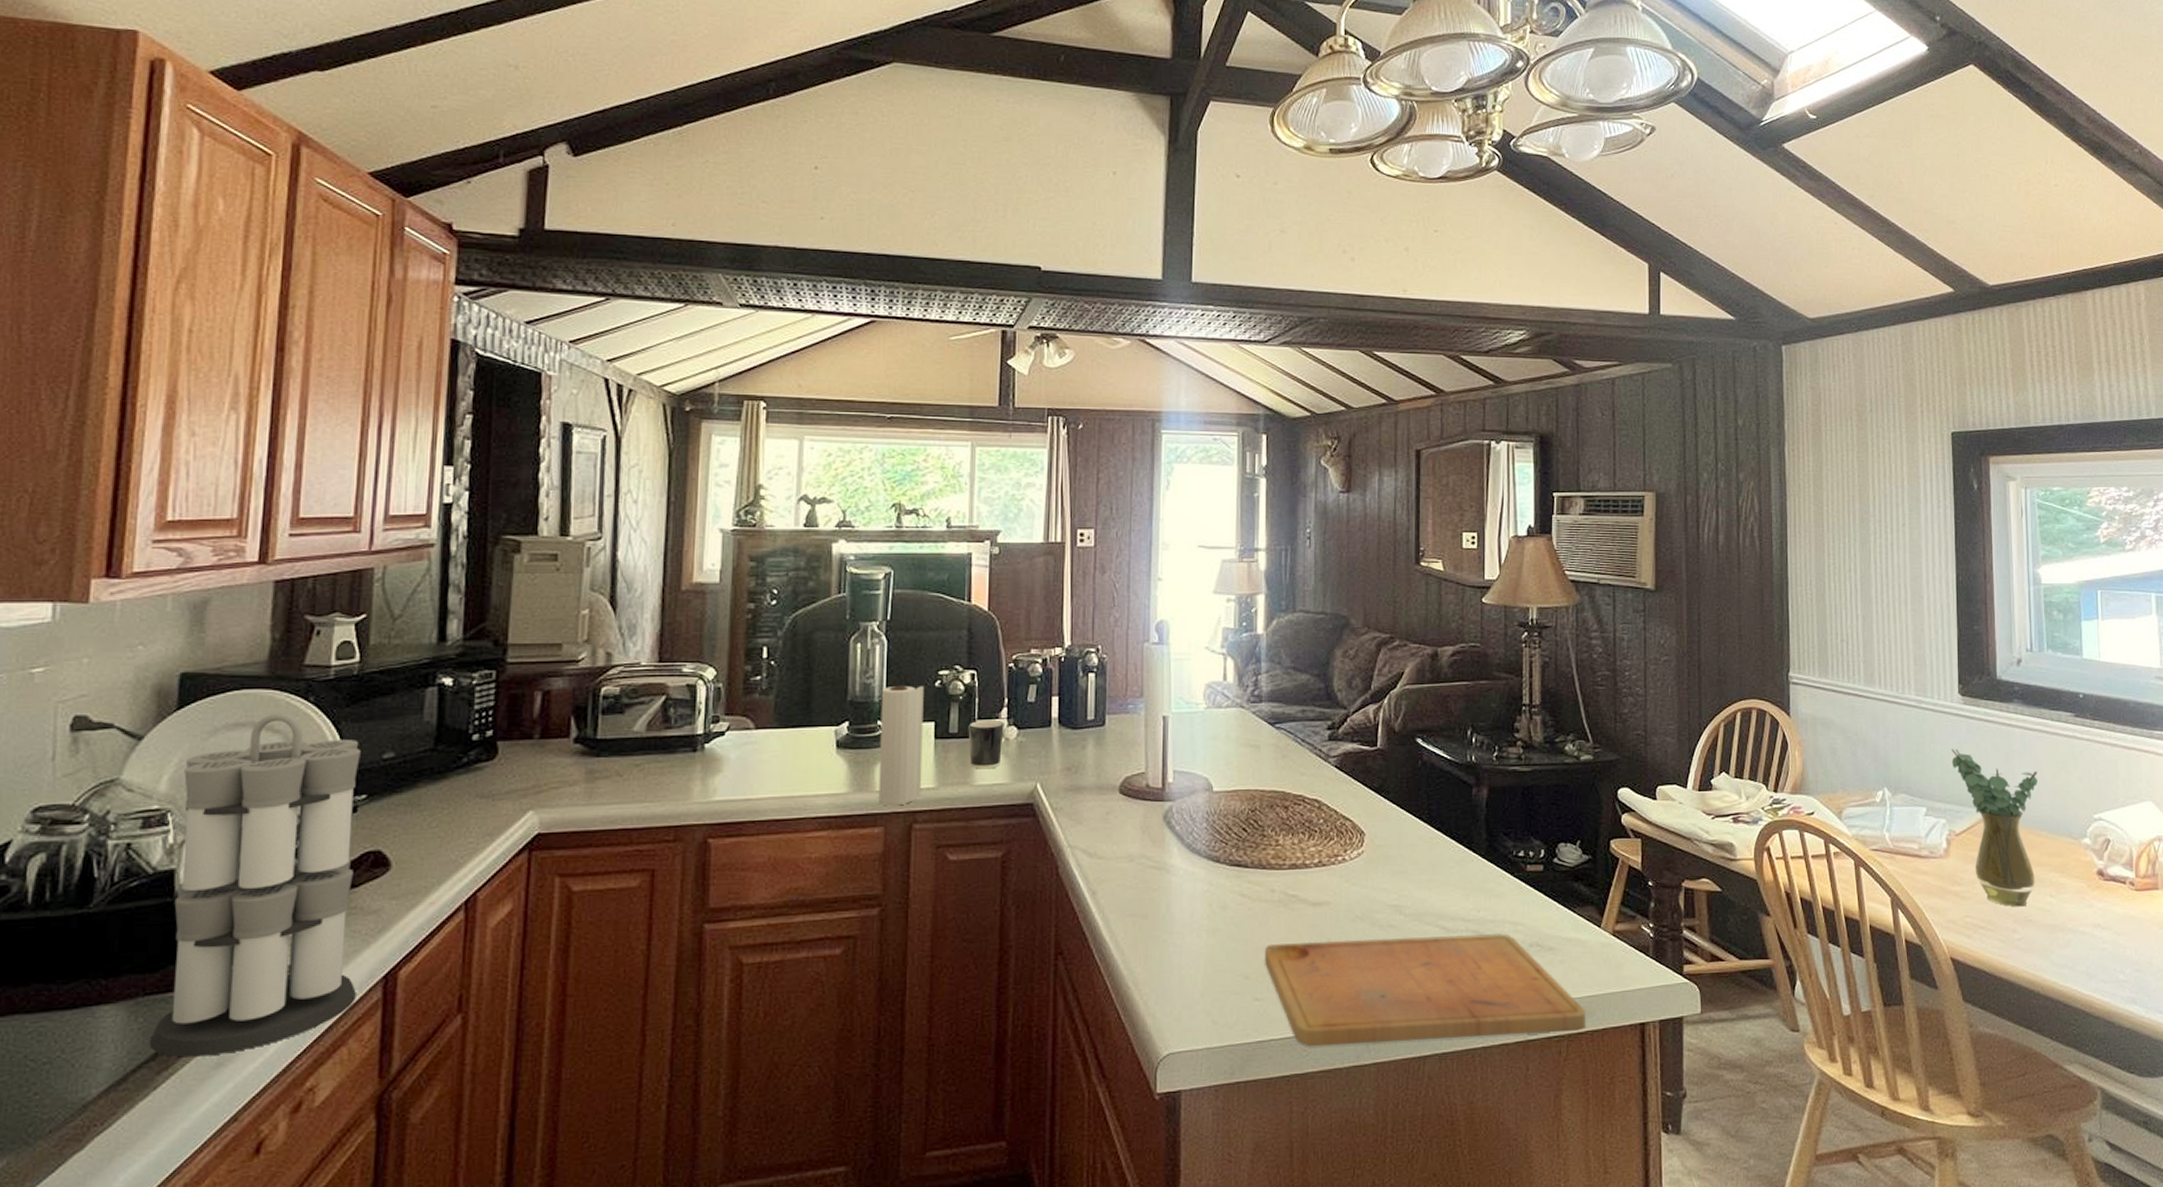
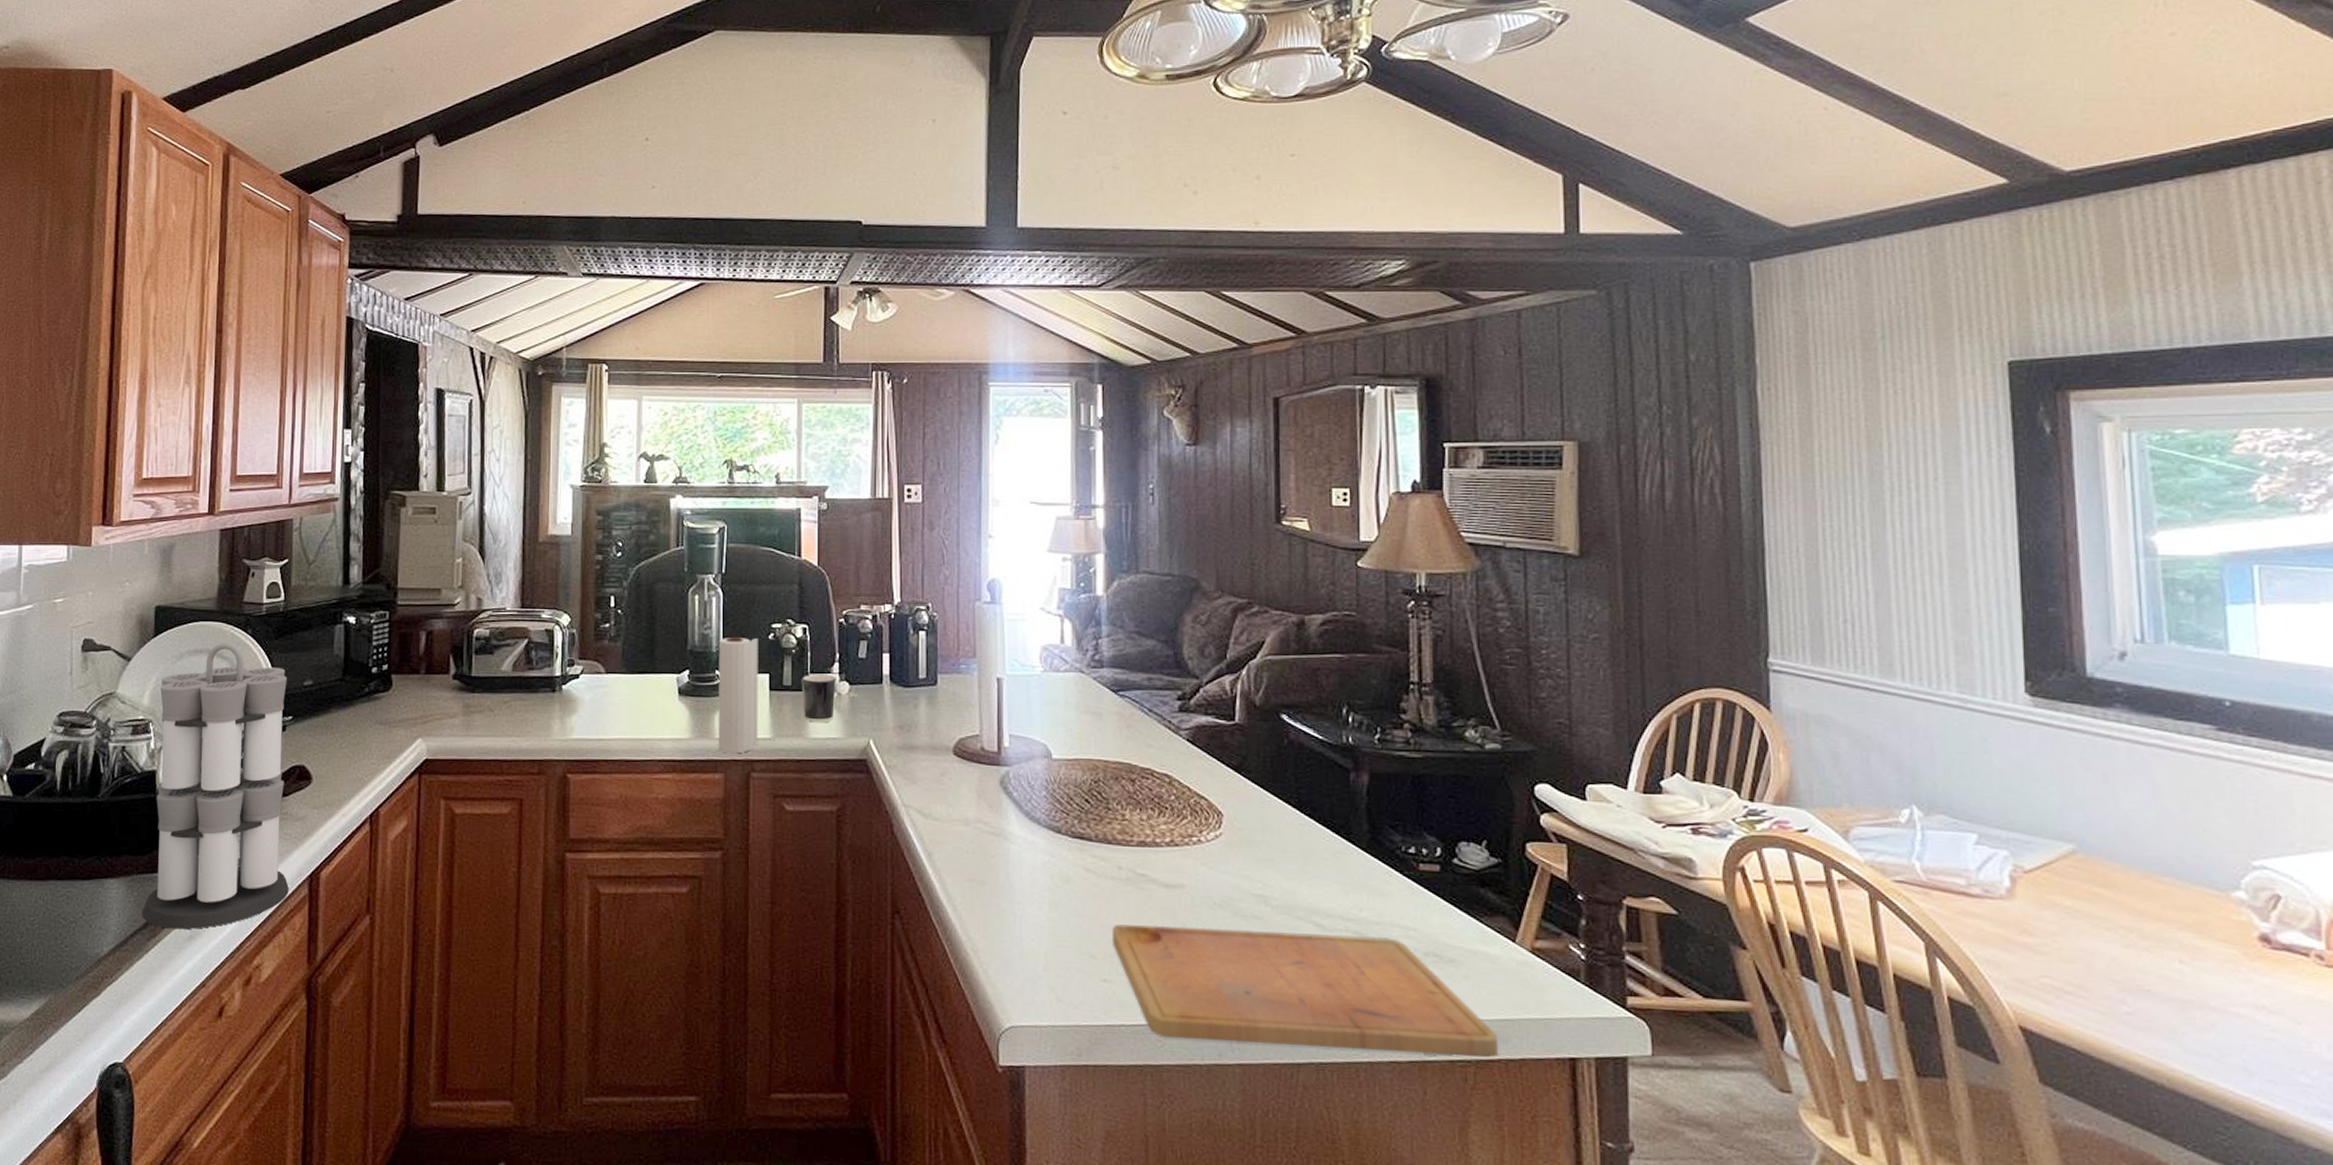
vase: present [1951,749,2037,907] -> none [2015,762,2156,972]

